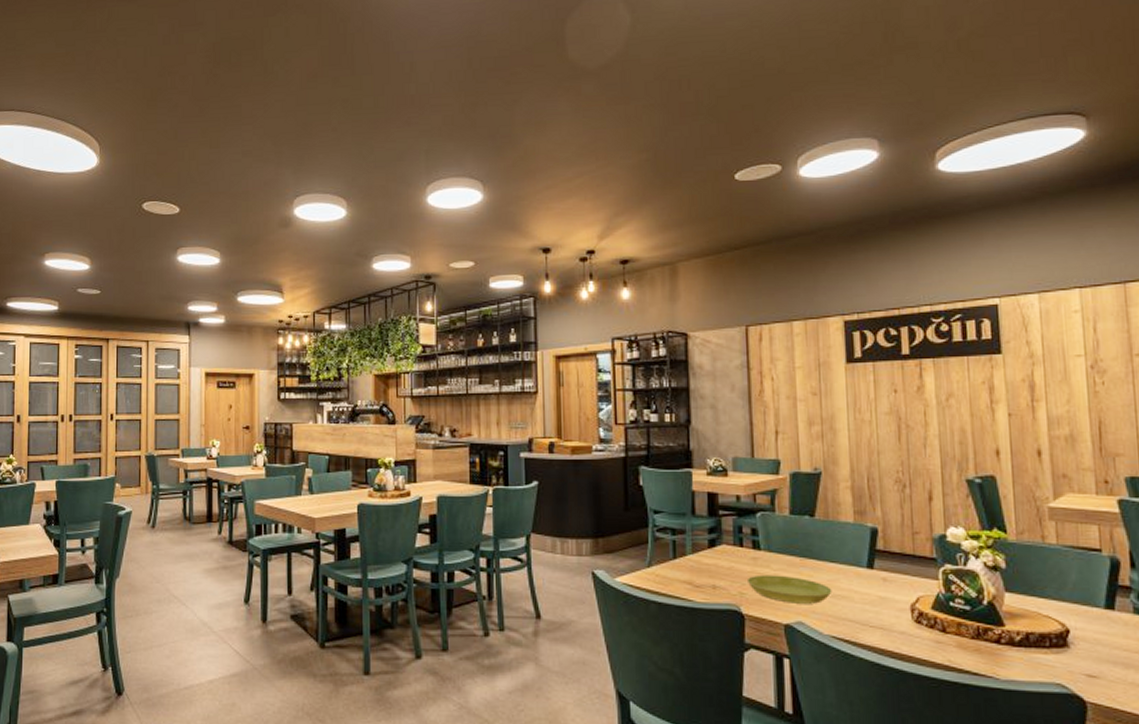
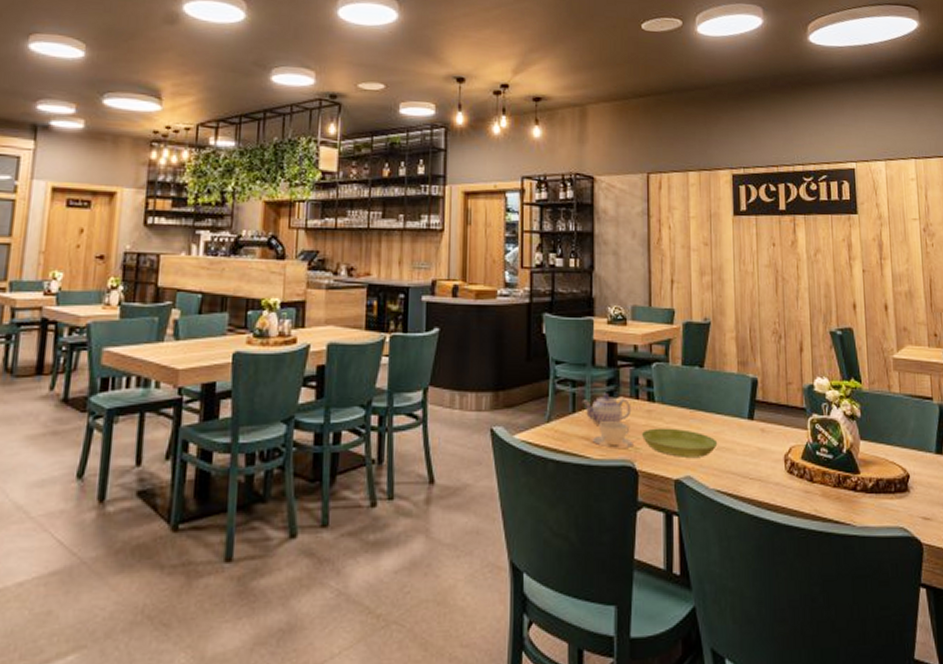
teapot: none [682,541,736,572] -> present [581,393,632,426]
teacup: none [695,567,739,593] -> present [592,421,633,448]

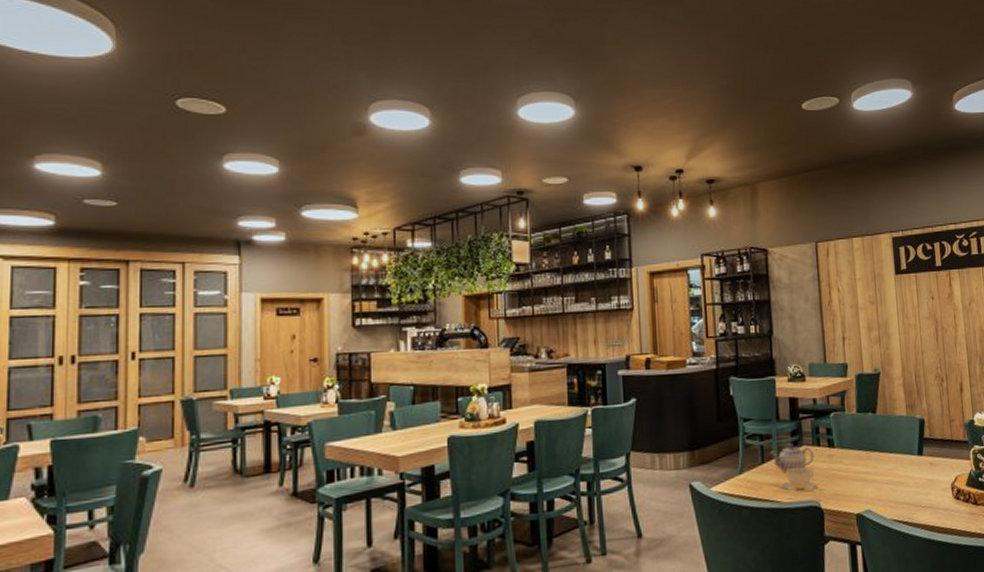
saucer: present [642,428,718,457] -> none [825,469,893,494]

